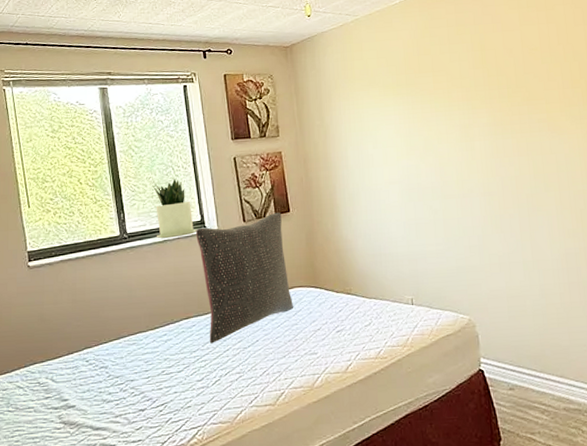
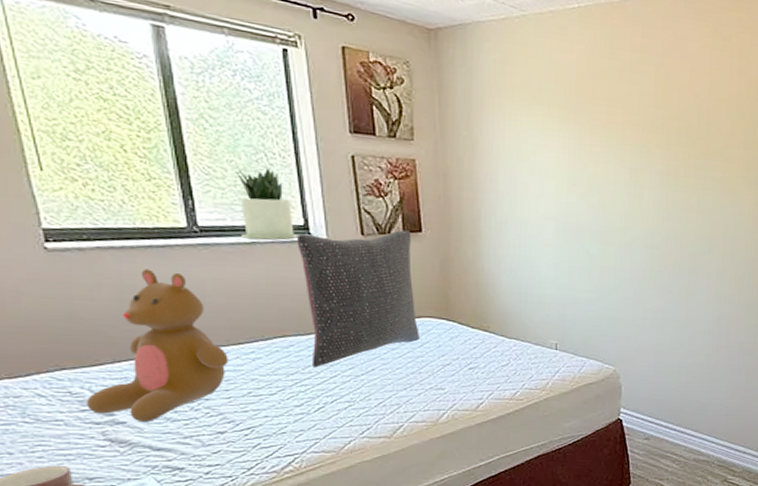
teddy bear: none [50,273,148,405] -> present [87,269,228,423]

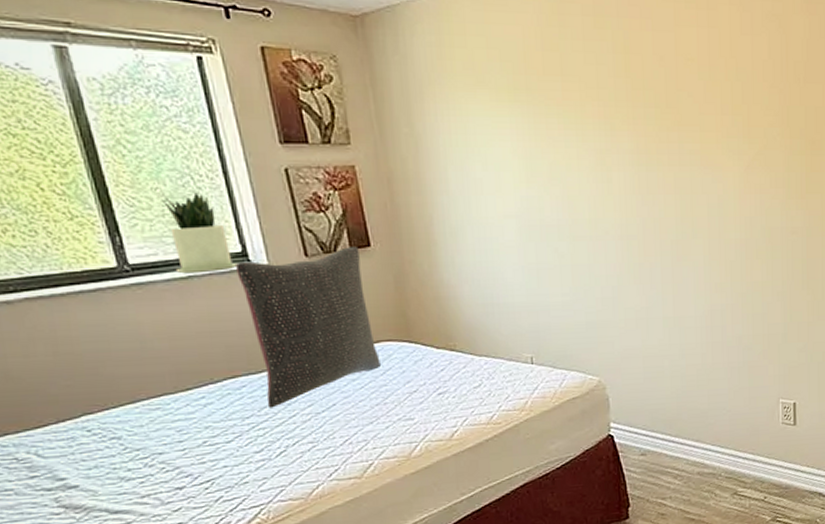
teddy bear: present [87,269,228,423] -> none [35,317,179,485]

